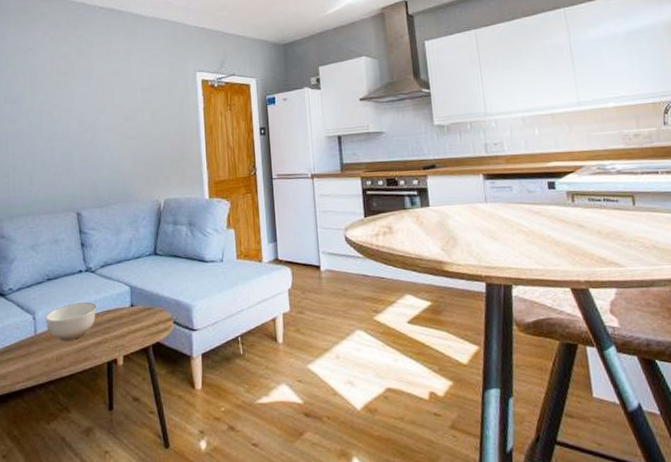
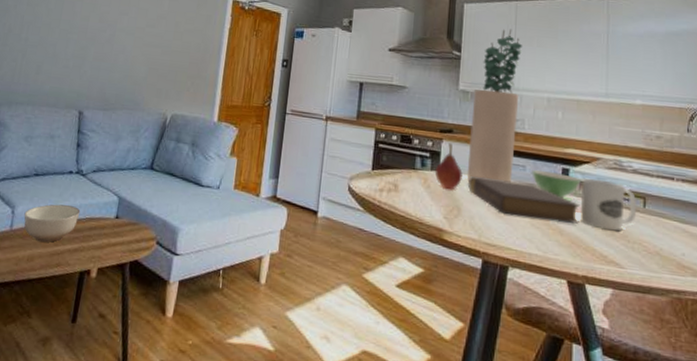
fruit: none [425,178,454,222] -> present [434,143,464,189]
vase: none [449,57,501,213] -> present [466,28,522,183]
book: none [458,202,573,236] -> present [467,176,580,224]
bowl: none [518,187,568,211] -> present [532,170,581,199]
mug: none [569,185,628,233] -> present [579,178,637,230]

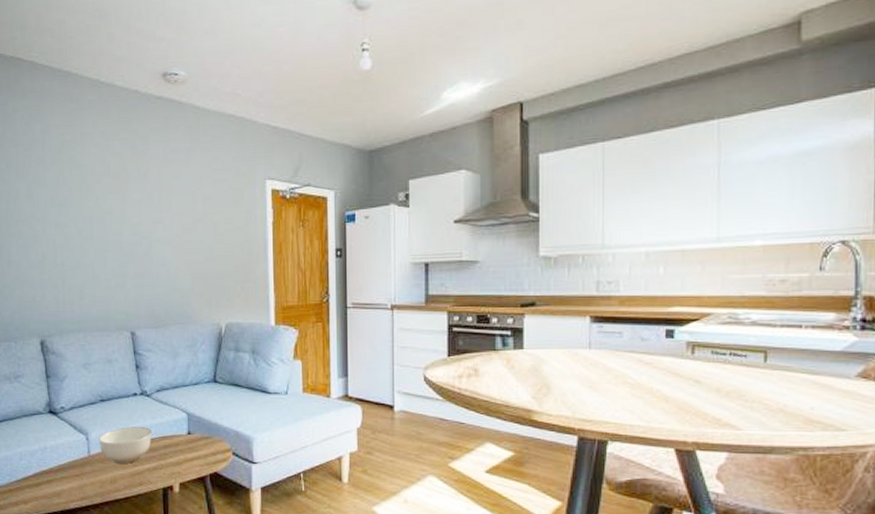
fruit: present [434,143,464,189] -> none [518,317,551,367]
vase: present [466,28,522,183] -> none [554,176,612,358]
book: present [467,176,580,224] -> none [556,351,688,388]
bowl: present [532,170,581,199] -> none [630,334,688,363]
mug: present [579,178,637,230] -> none [688,337,757,390]

